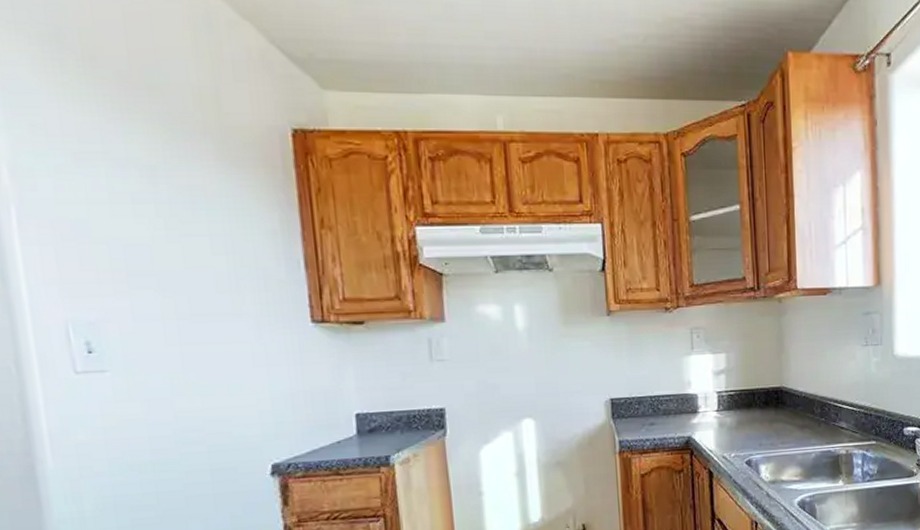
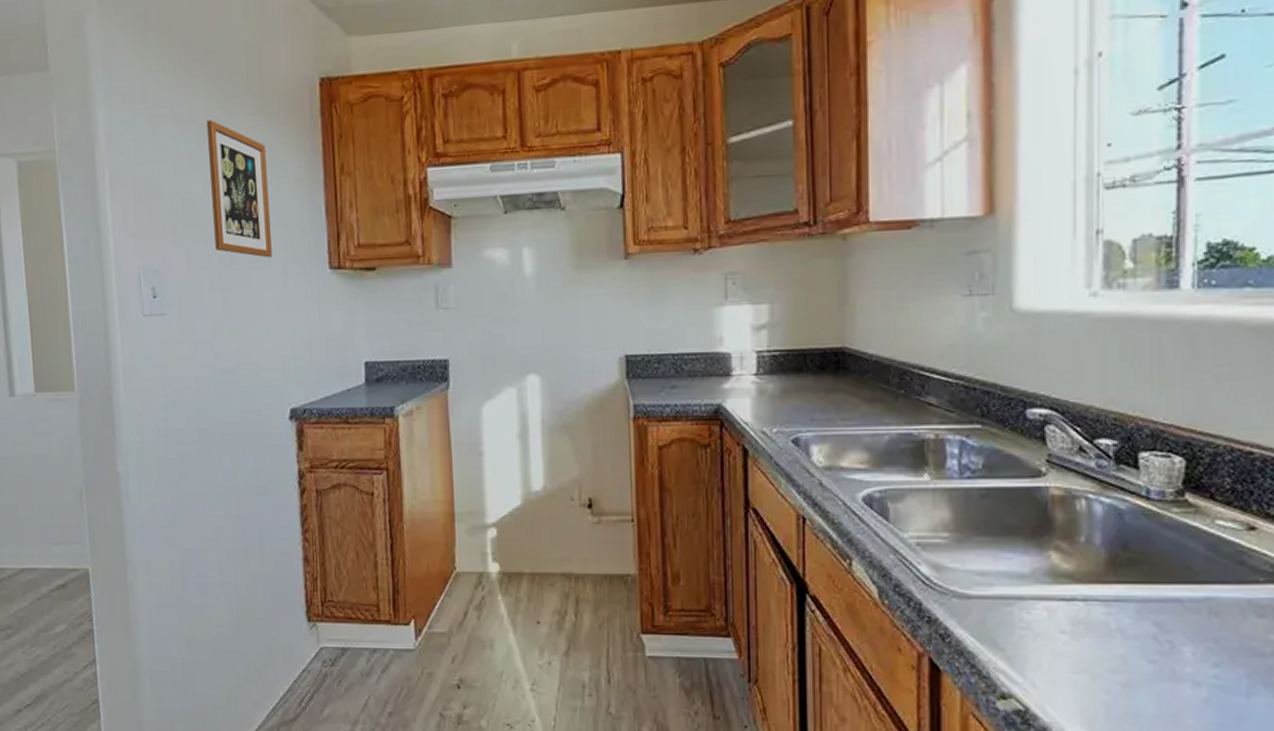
picture frame: none [152,161,243,311] -> present [207,119,272,258]

